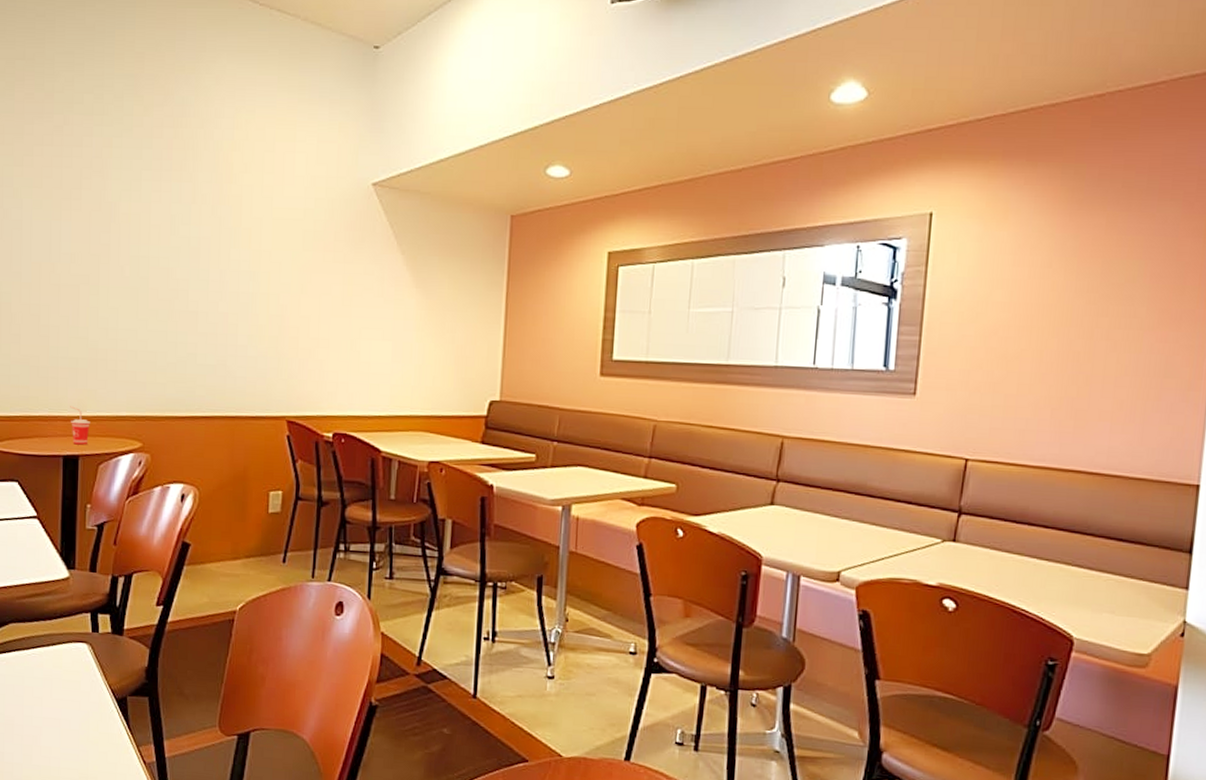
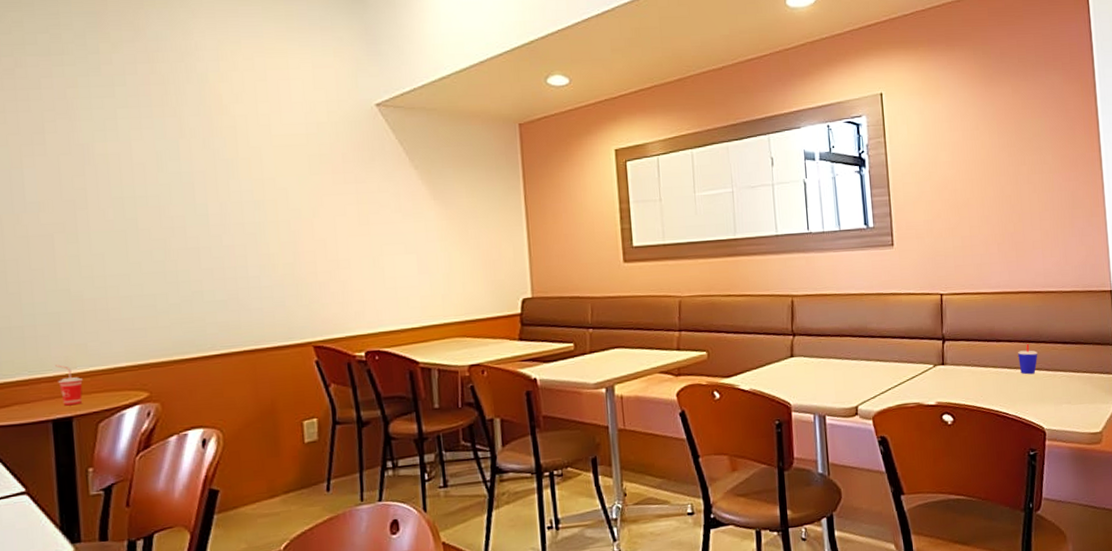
beverage cup: none [1053,534,1081,571] -> present [1018,344,1038,375]

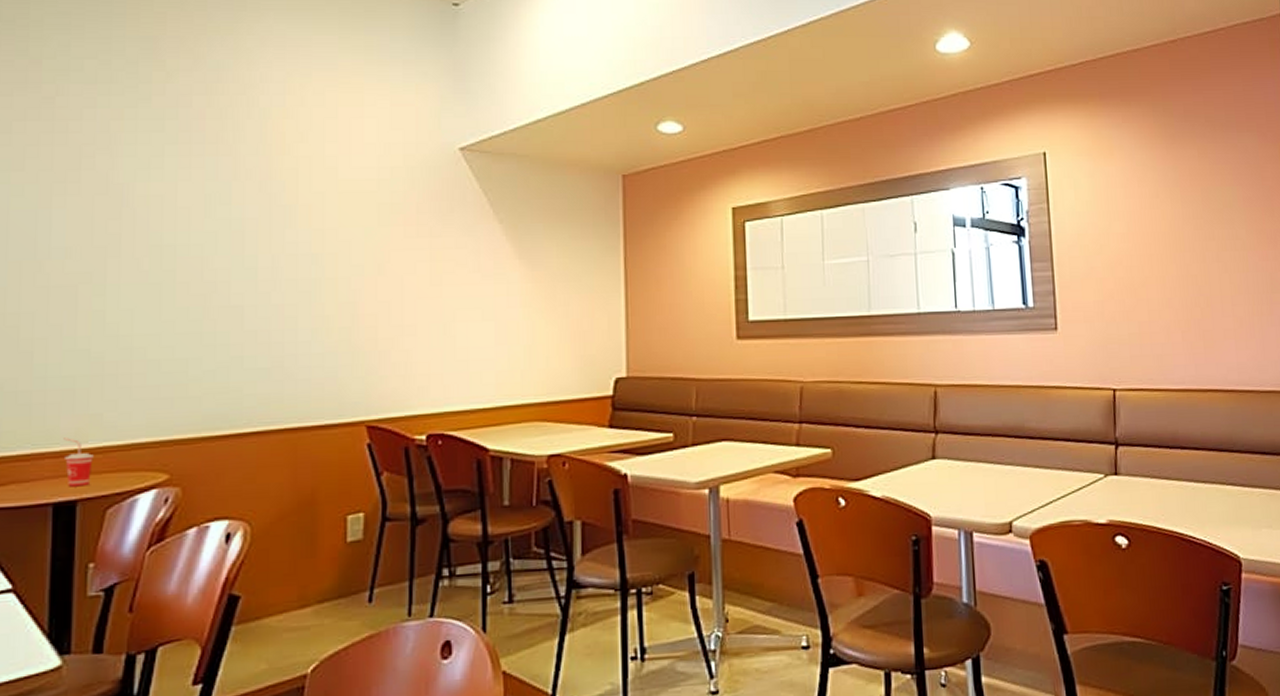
beverage cup: present [1018,344,1038,375] -> none [1207,453,1231,491]

